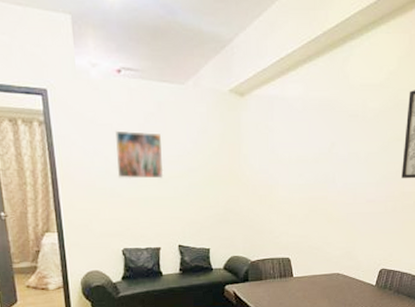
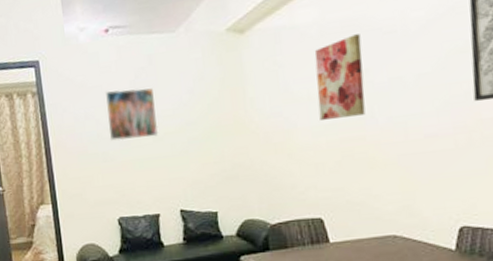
wall art: none [296,113,333,180] -> present [314,34,366,120]

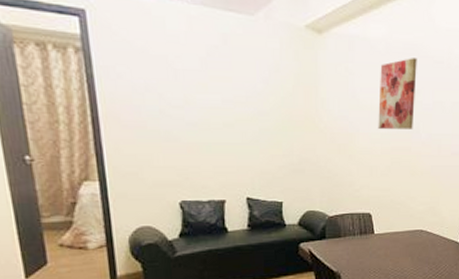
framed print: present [106,88,159,141] -> none [172,63,230,122]

